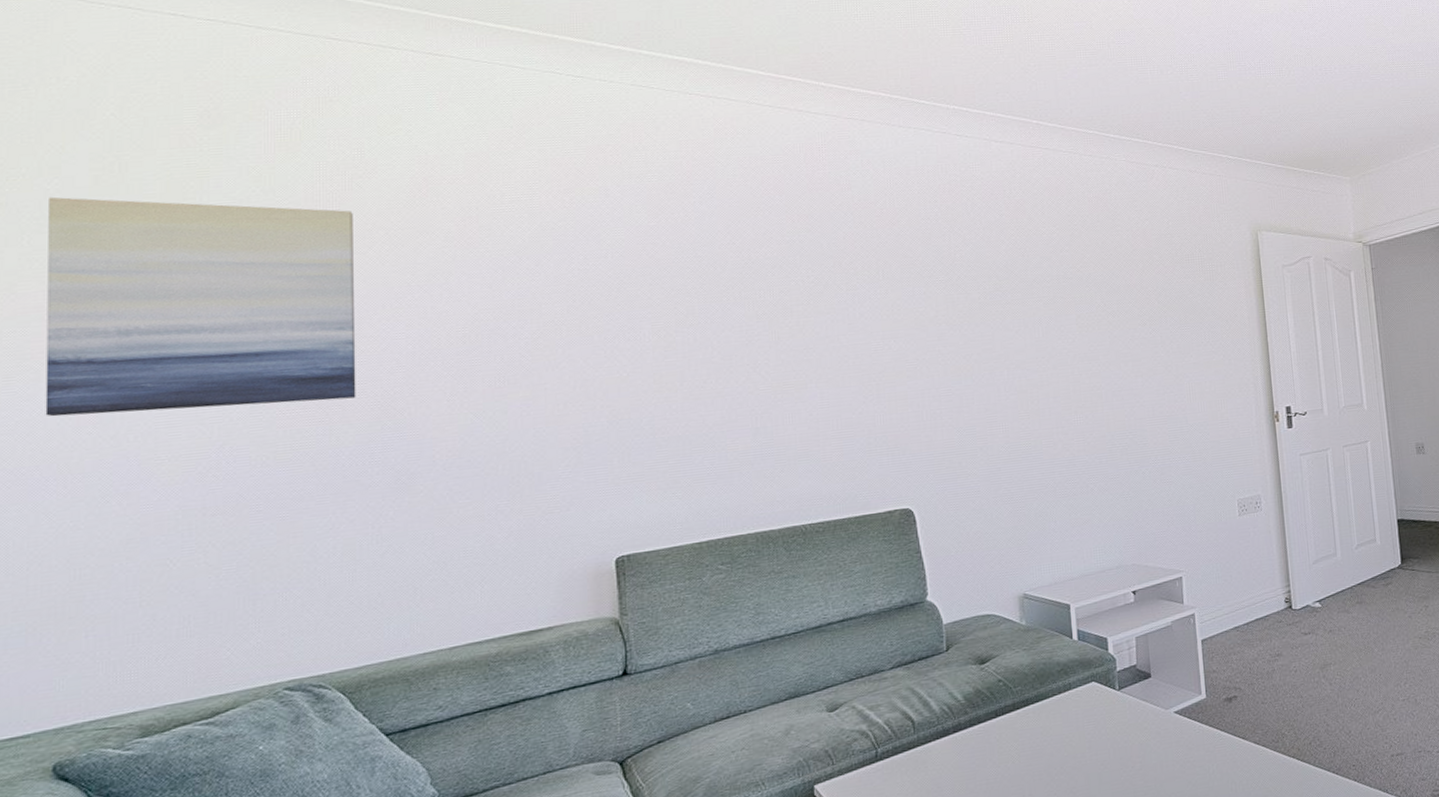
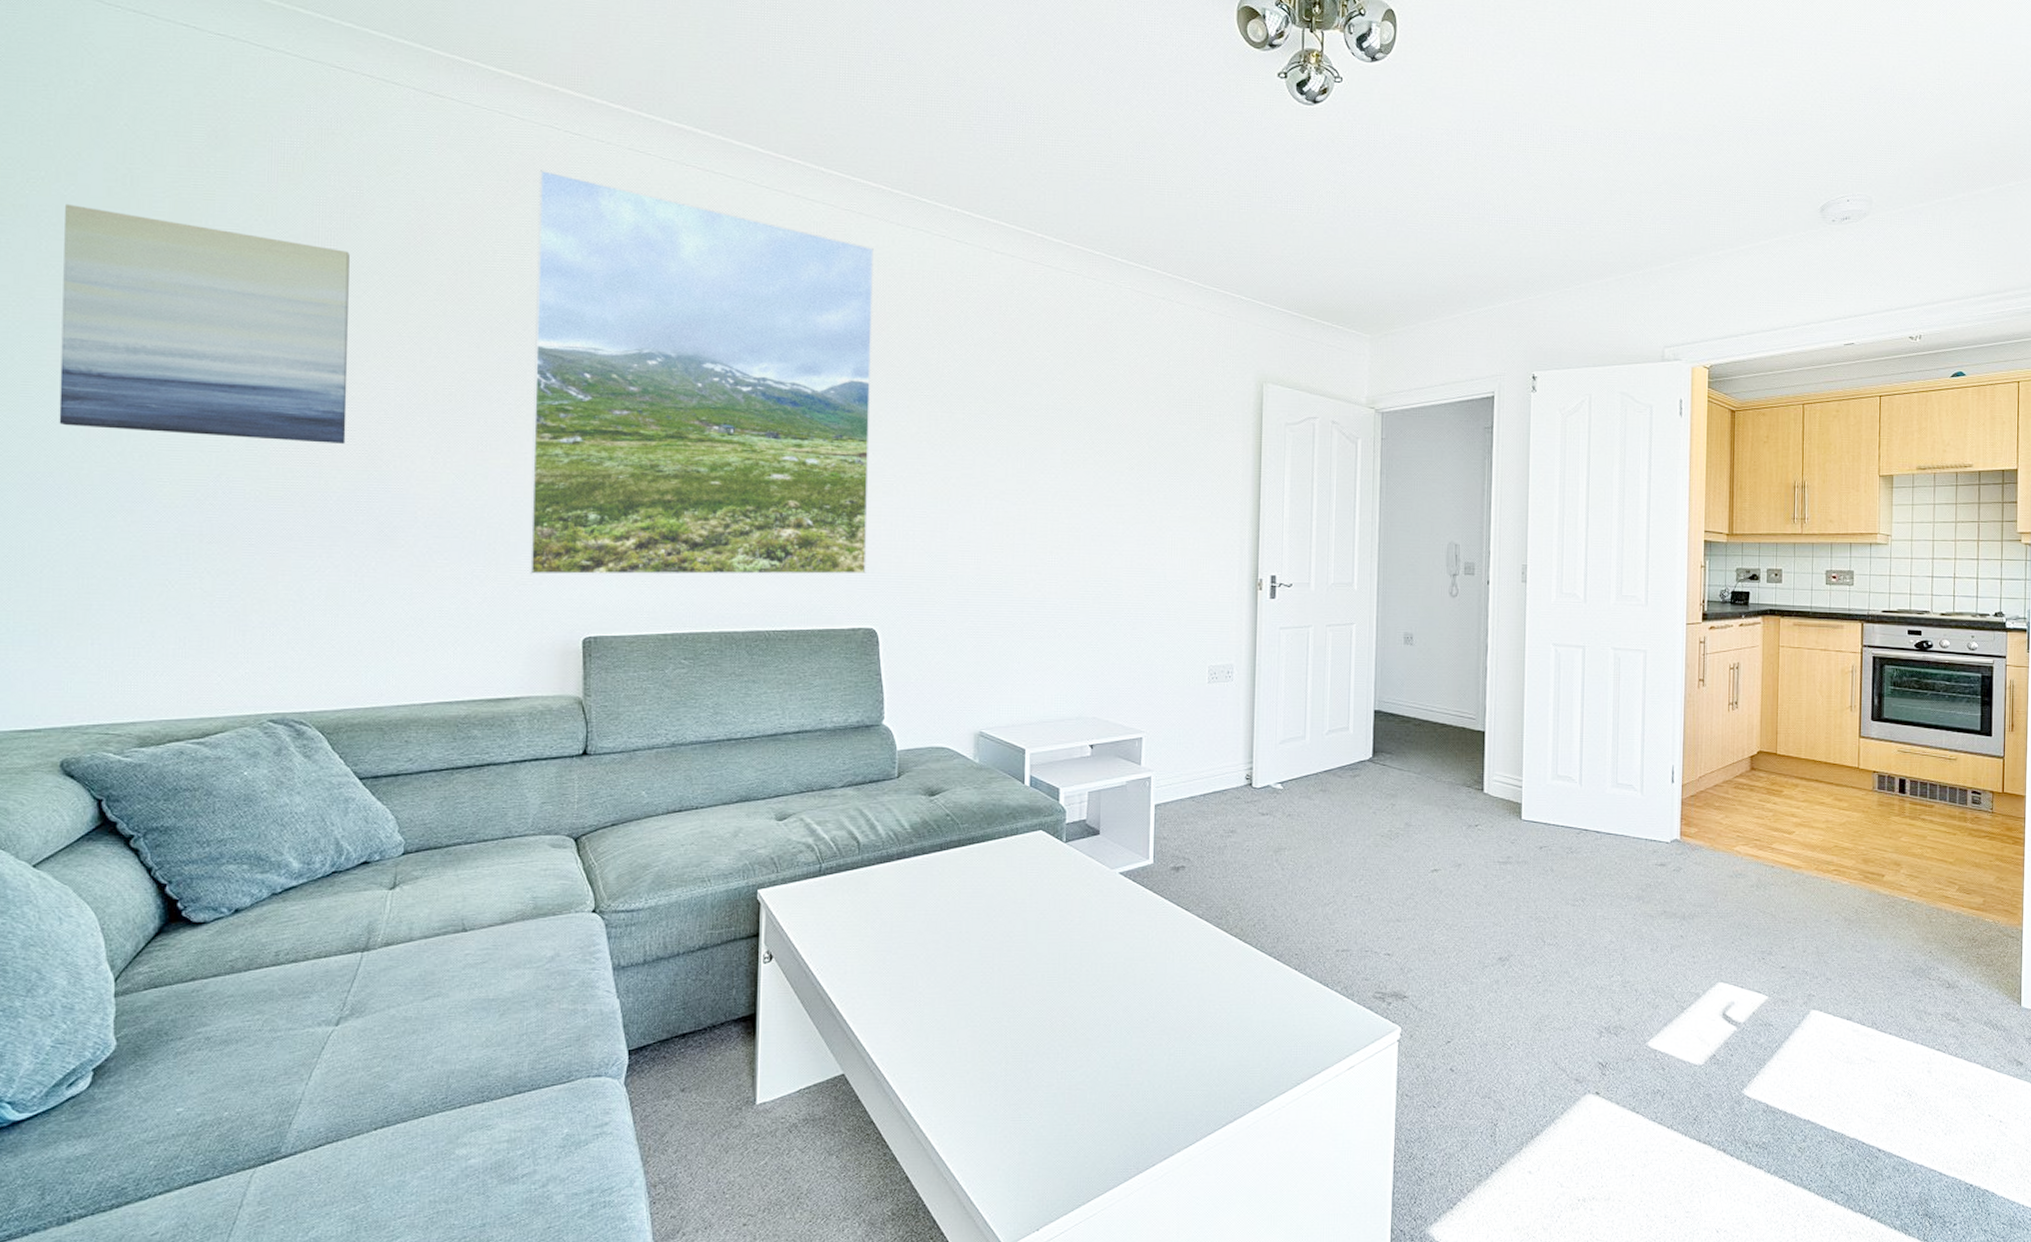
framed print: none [543,113,897,502] -> present [530,170,874,575]

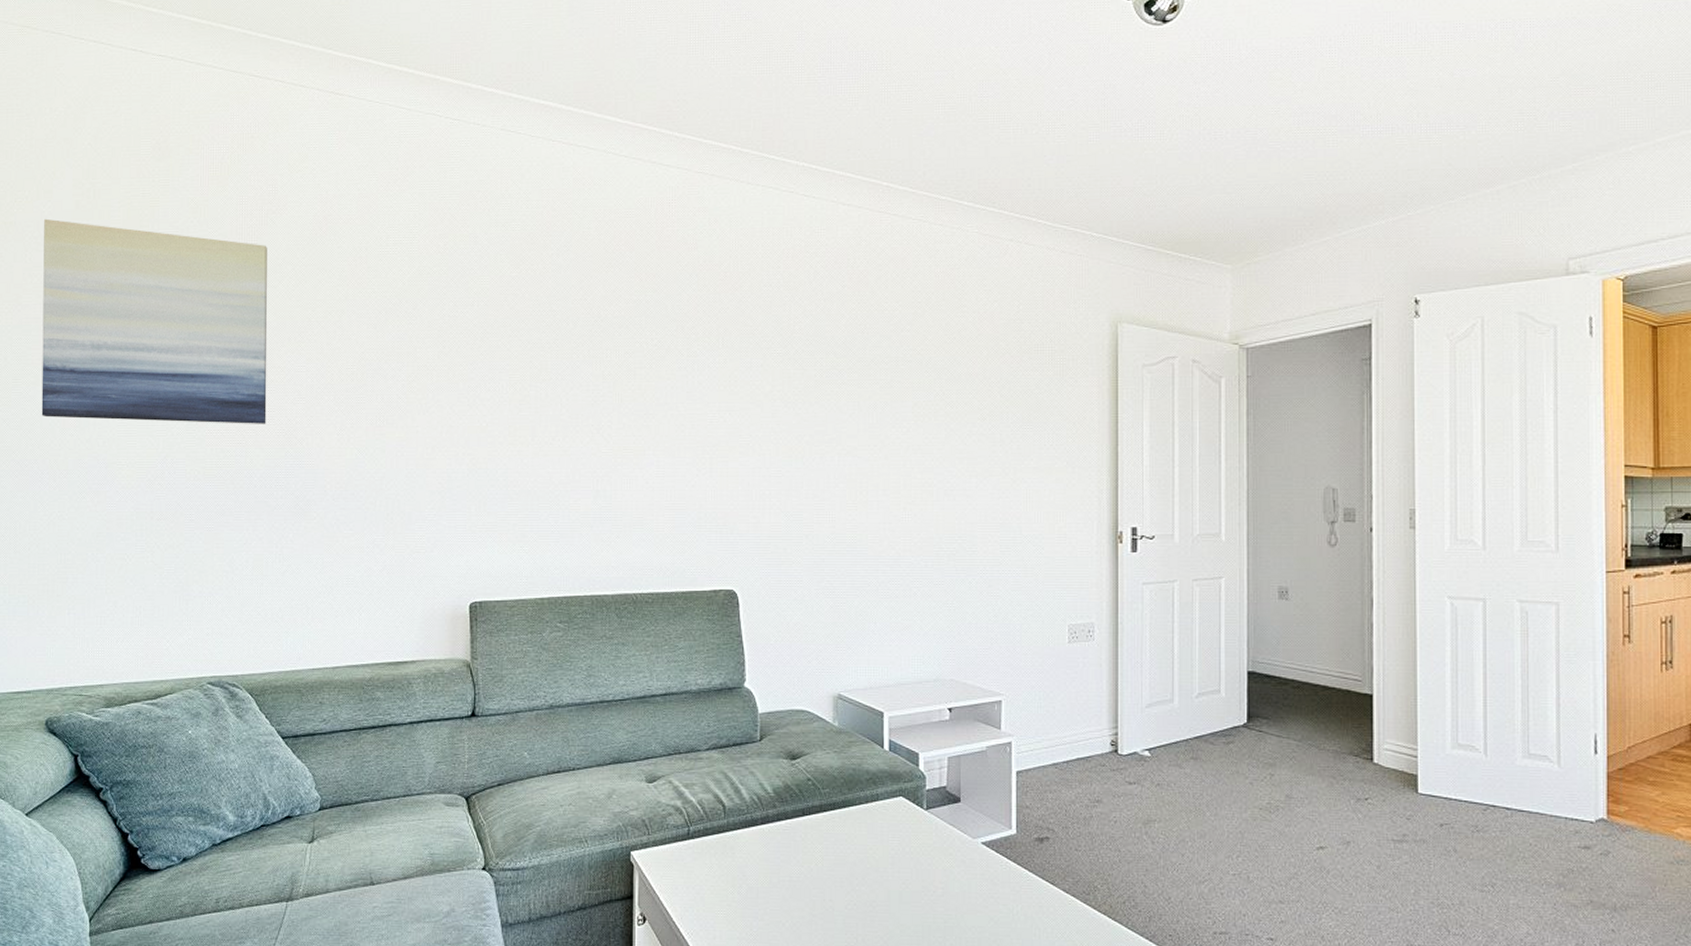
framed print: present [530,170,874,575] -> none [422,156,727,542]

